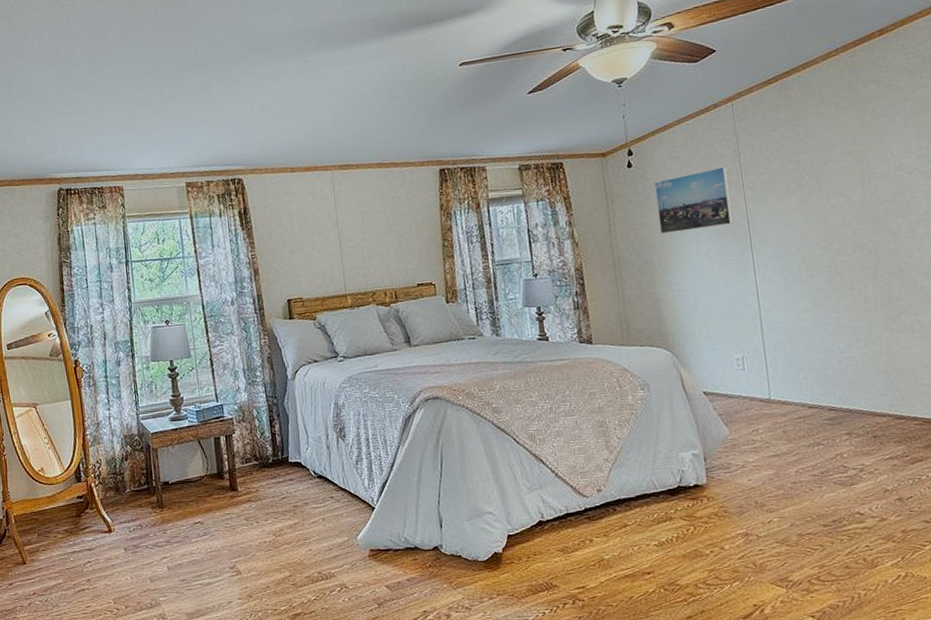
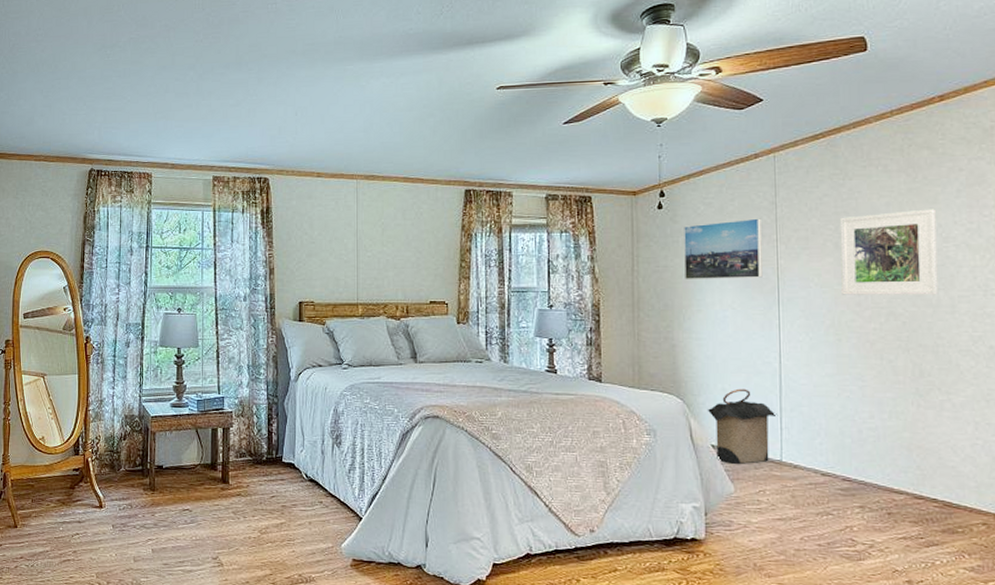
laundry hamper: none [695,333,763,408] -> present [707,388,778,464]
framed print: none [799,139,898,232] -> present [839,209,939,295]

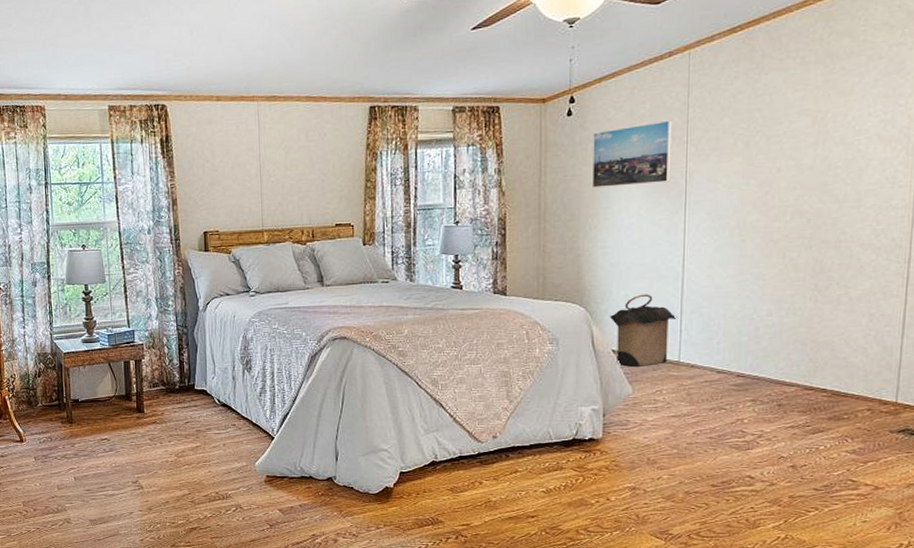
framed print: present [839,209,939,295] -> none [749,101,851,195]

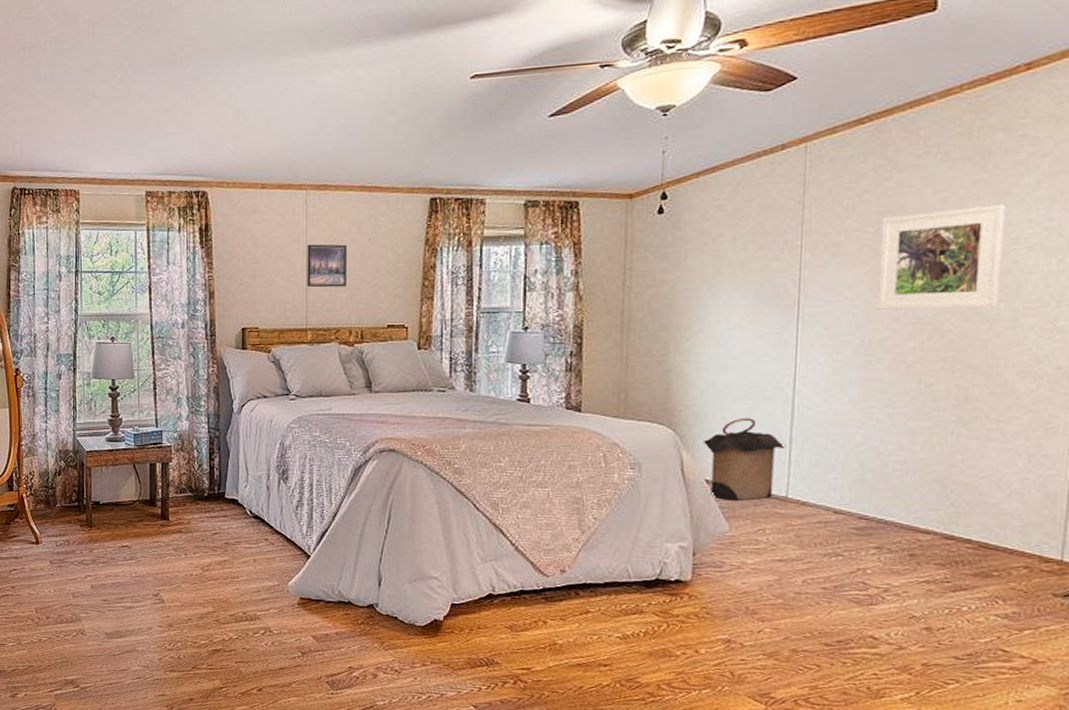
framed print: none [260,151,298,192] -> present [307,244,348,288]
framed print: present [592,120,672,188] -> none [686,221,784,295]
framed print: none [749,101,851,195] -> present [877,204,1006,310]

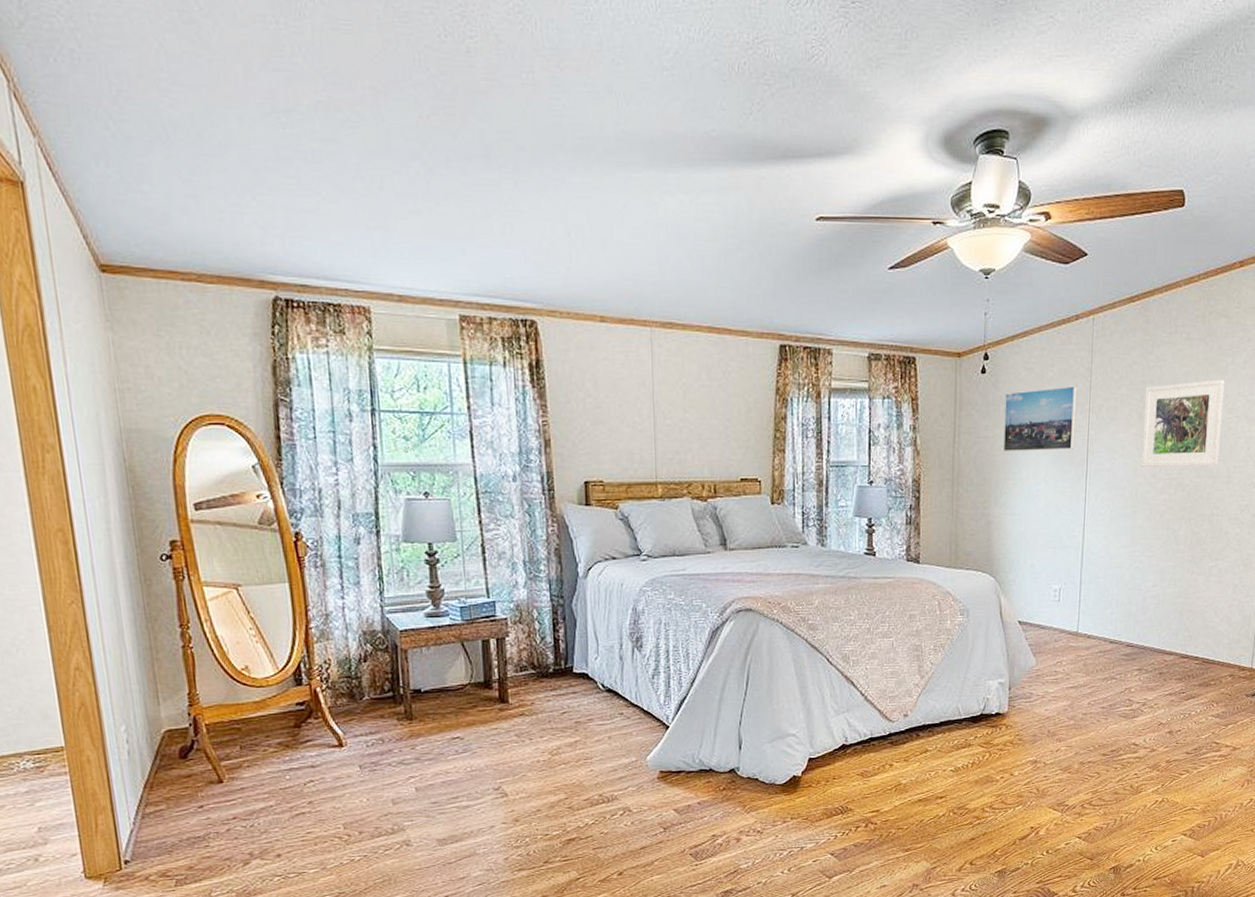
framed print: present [307,244,348,288] -> none [654,389,698,437]
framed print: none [686,221,784,295] -> present [1004,386,1077,451]
laundry hamper: present [702,417,787,501] -> none [1016,563,1078,638]

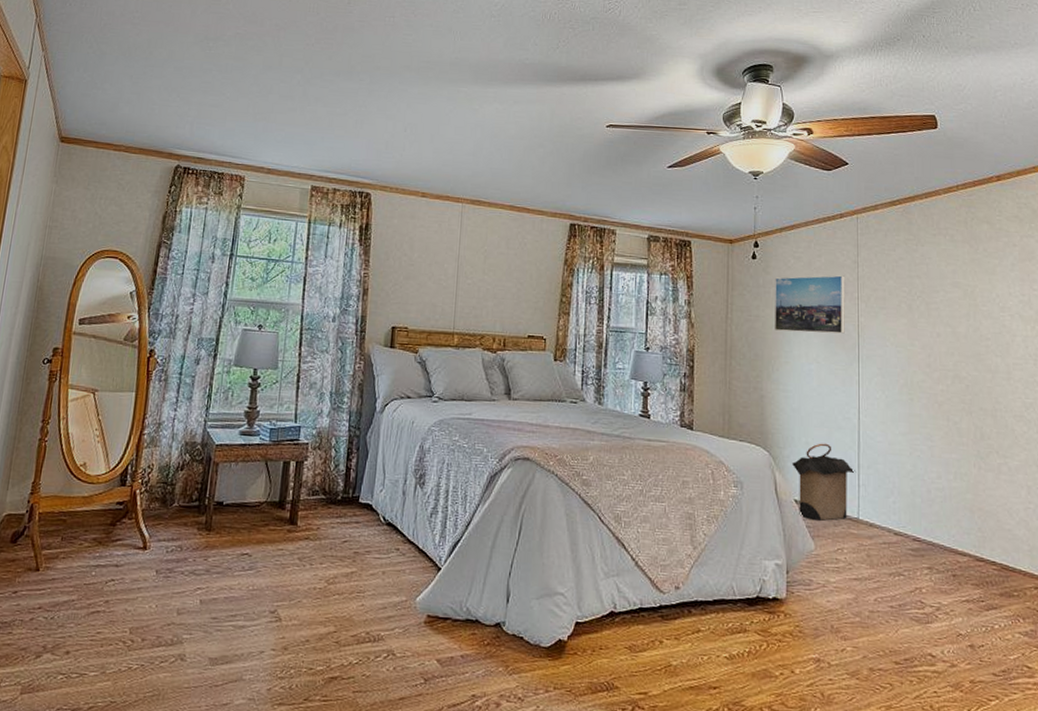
laundry hamper: none [1016,563,1078,638] -> present [791,443,856,521]
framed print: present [1141,379,1225,467] -> none [913,279,997,361]

